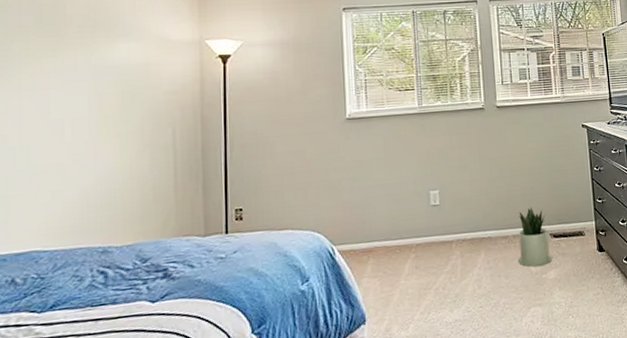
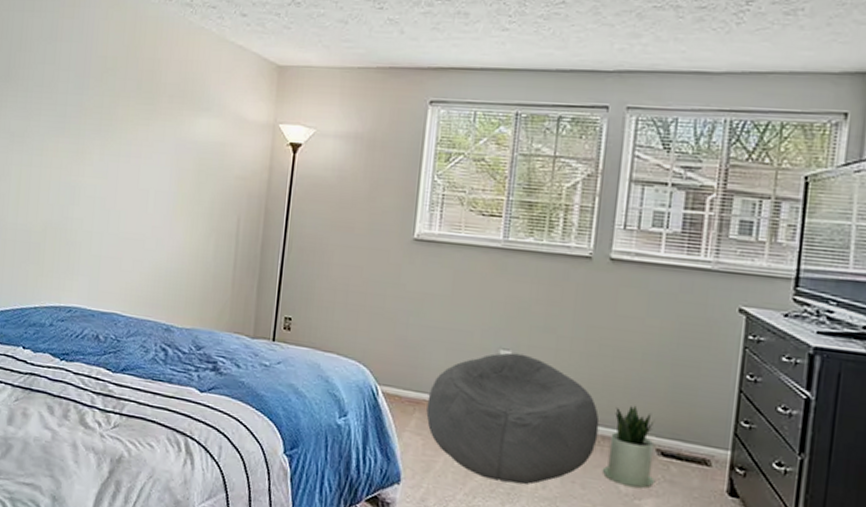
bean bag chair: none [378,190,511,295] -> present [426,352,600,485]

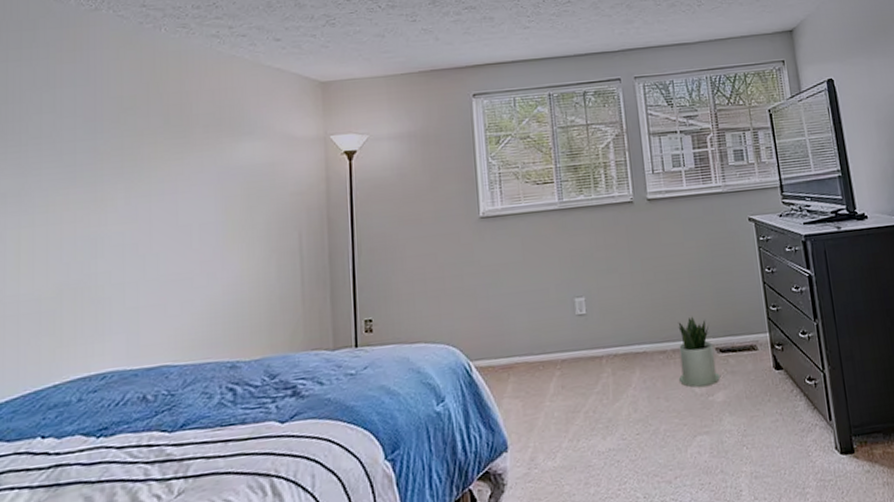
bean bag chair: present [426,352,600,485] -> none [519,297,670,420]

